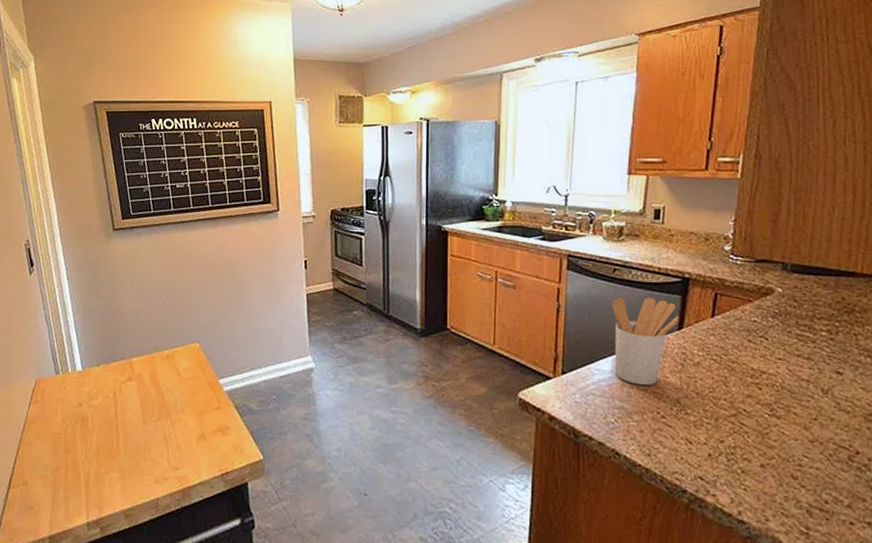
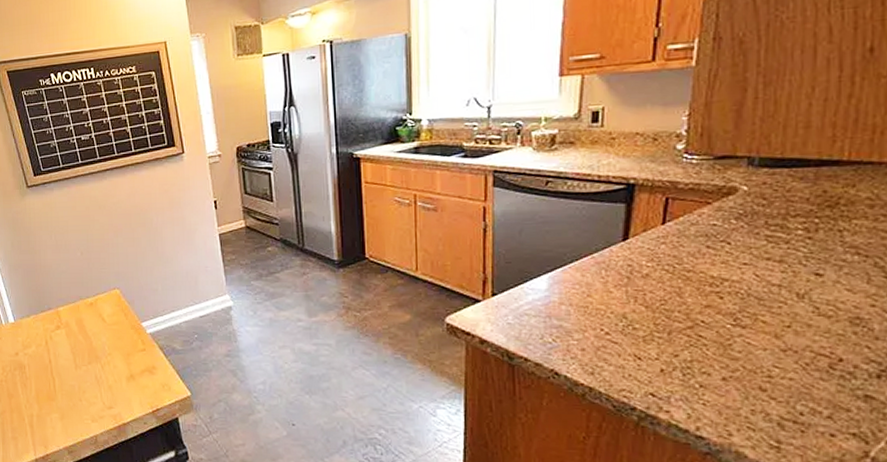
utensil holder: present [612,297,679,386] -> none [545,208,623,303]

